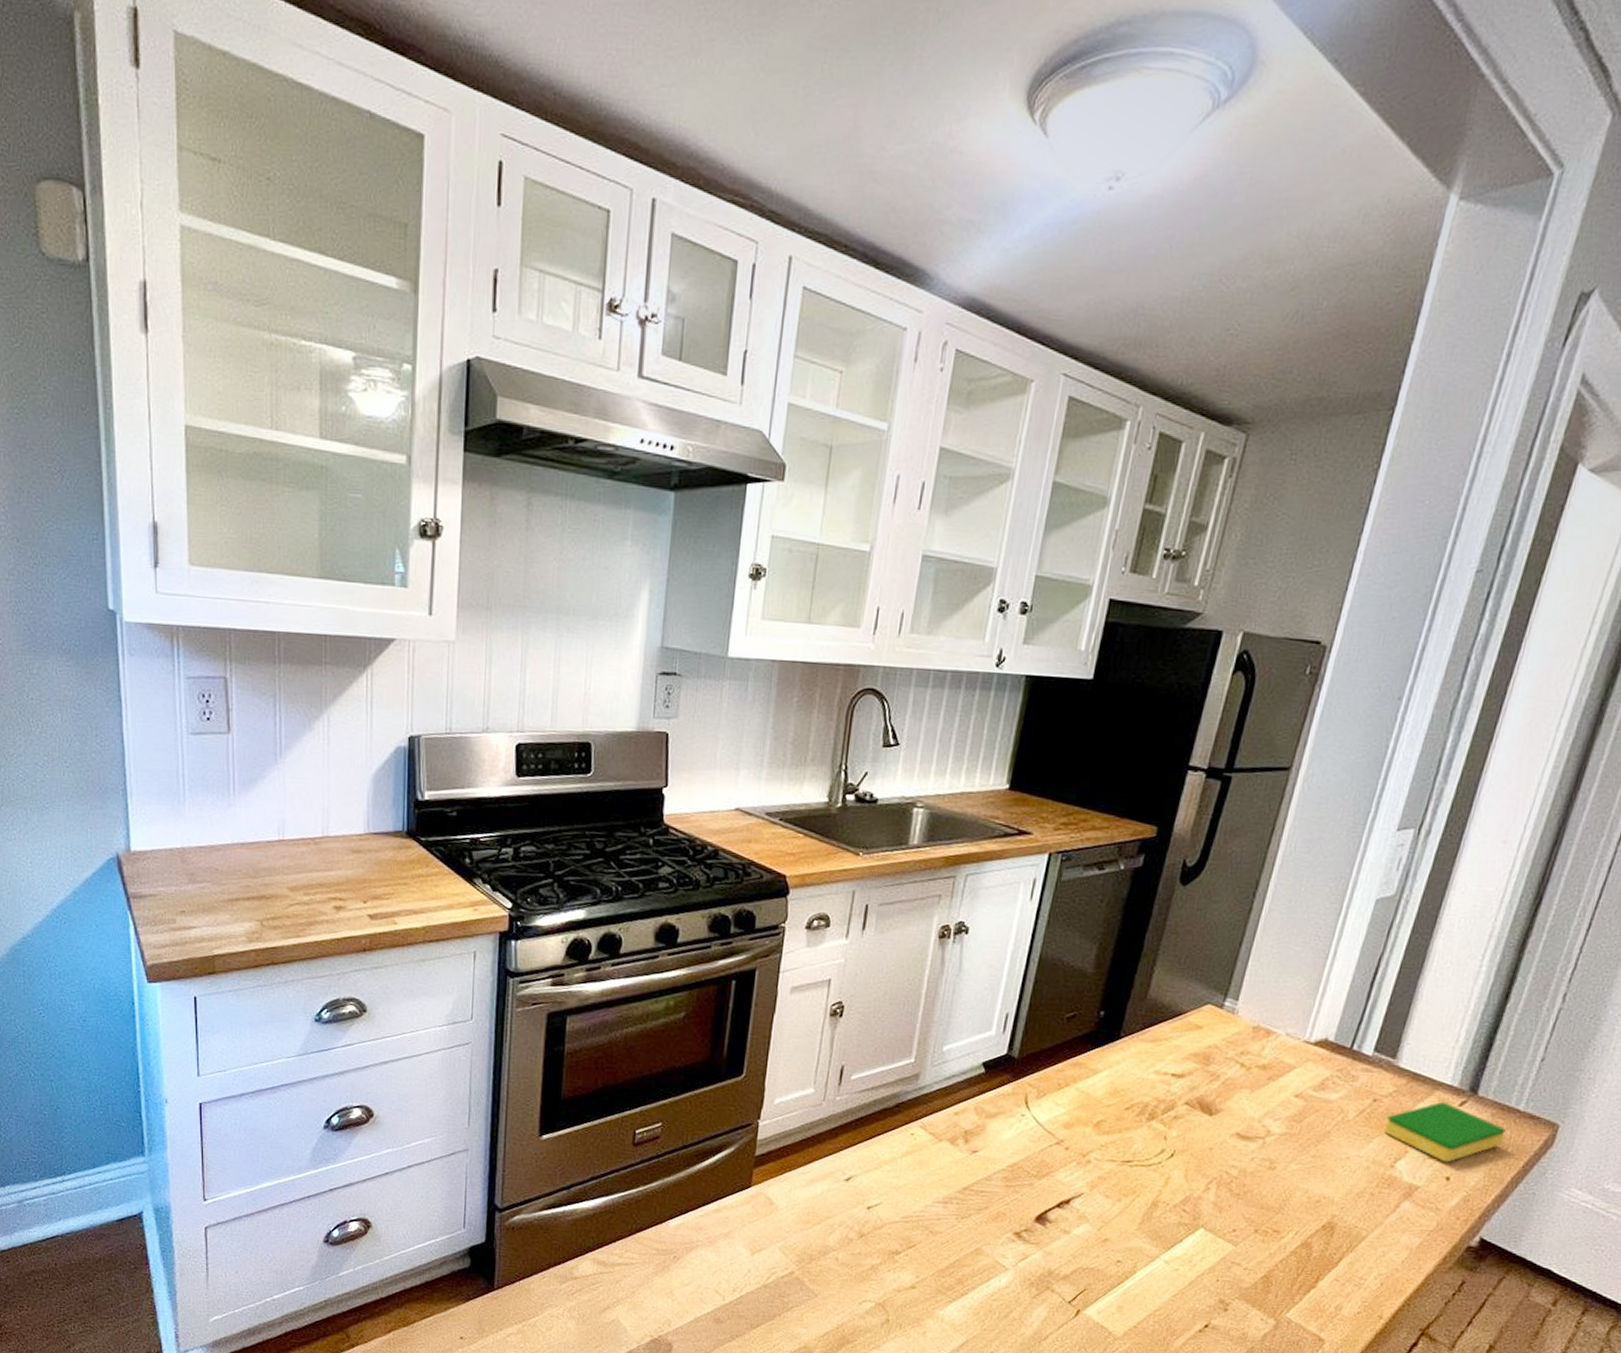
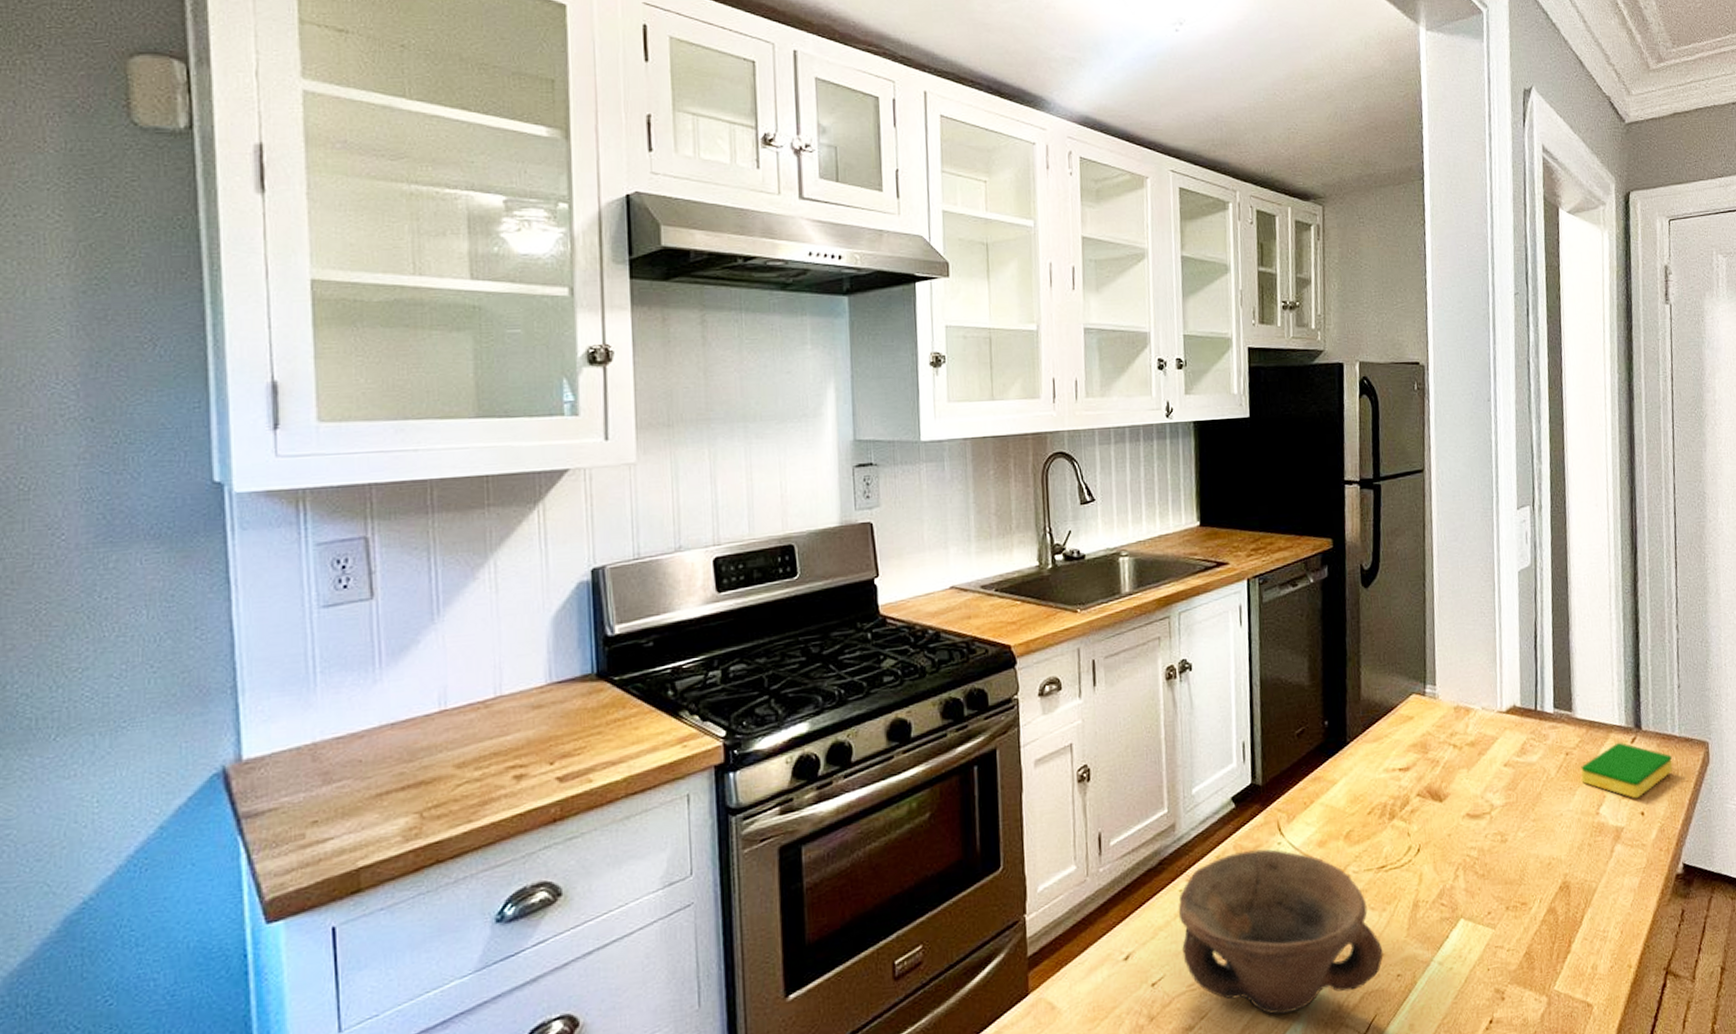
bowl: none [902,1113,1108,1265] -> present [1178,849,1383,1015]

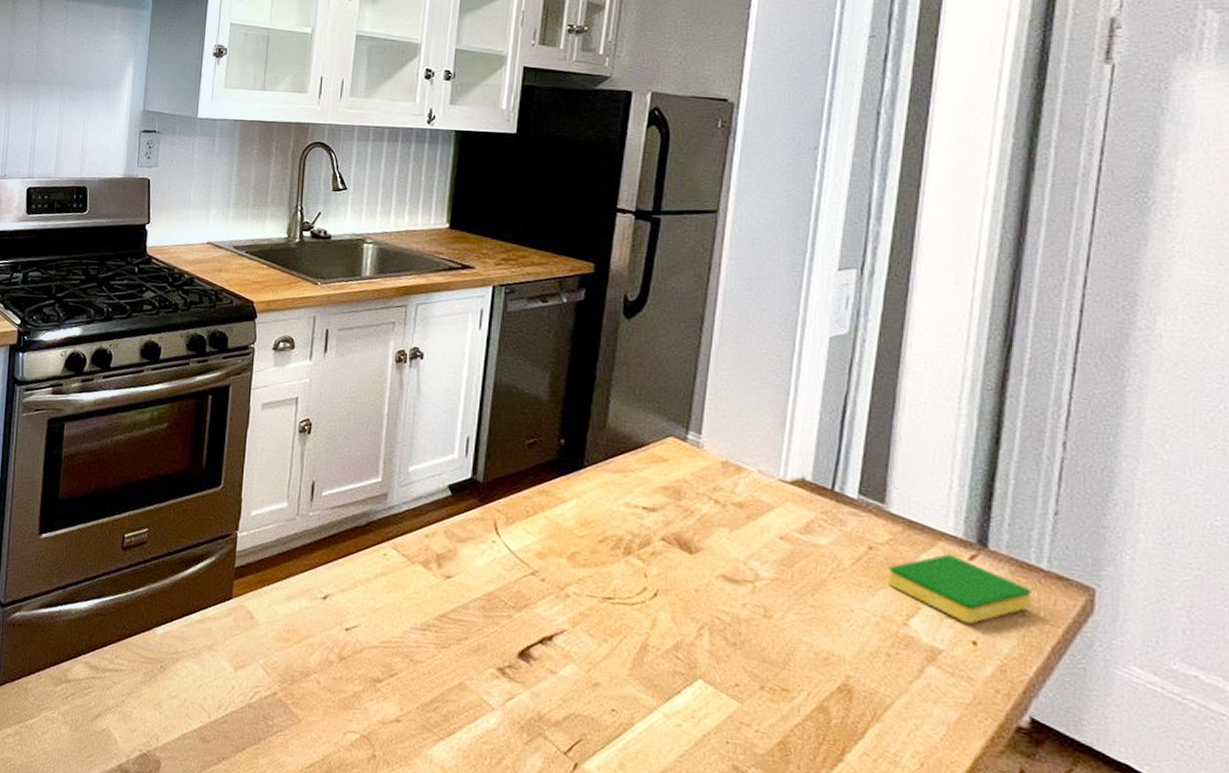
bowl: present [1178,849,1383,1015] -> none [379,536,598,707]

